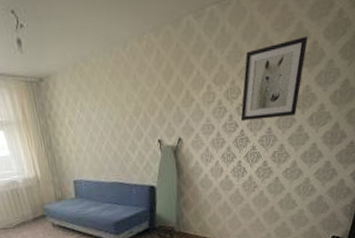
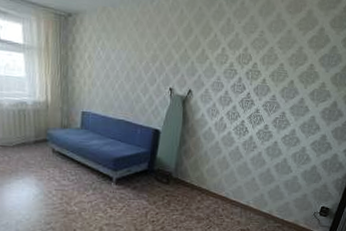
wall art: present [240,36,307,121] -> none [248,22,316,88]

